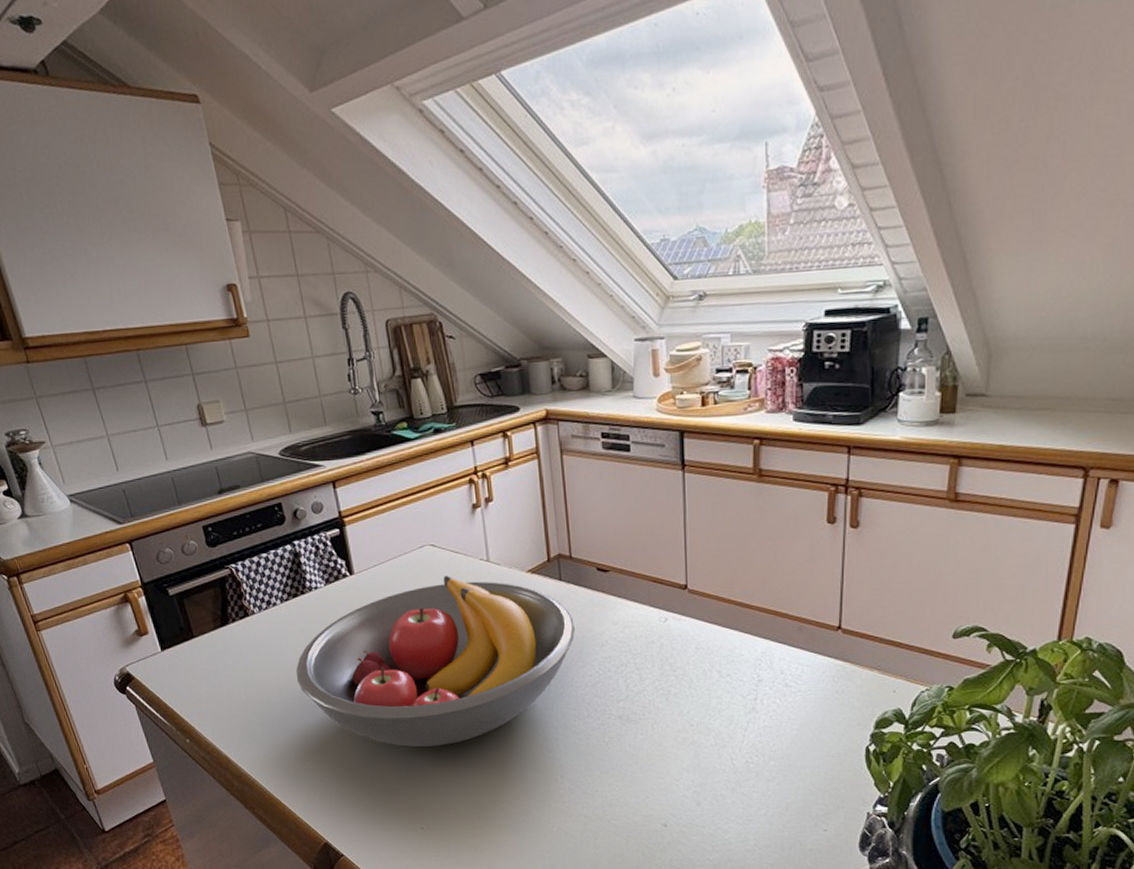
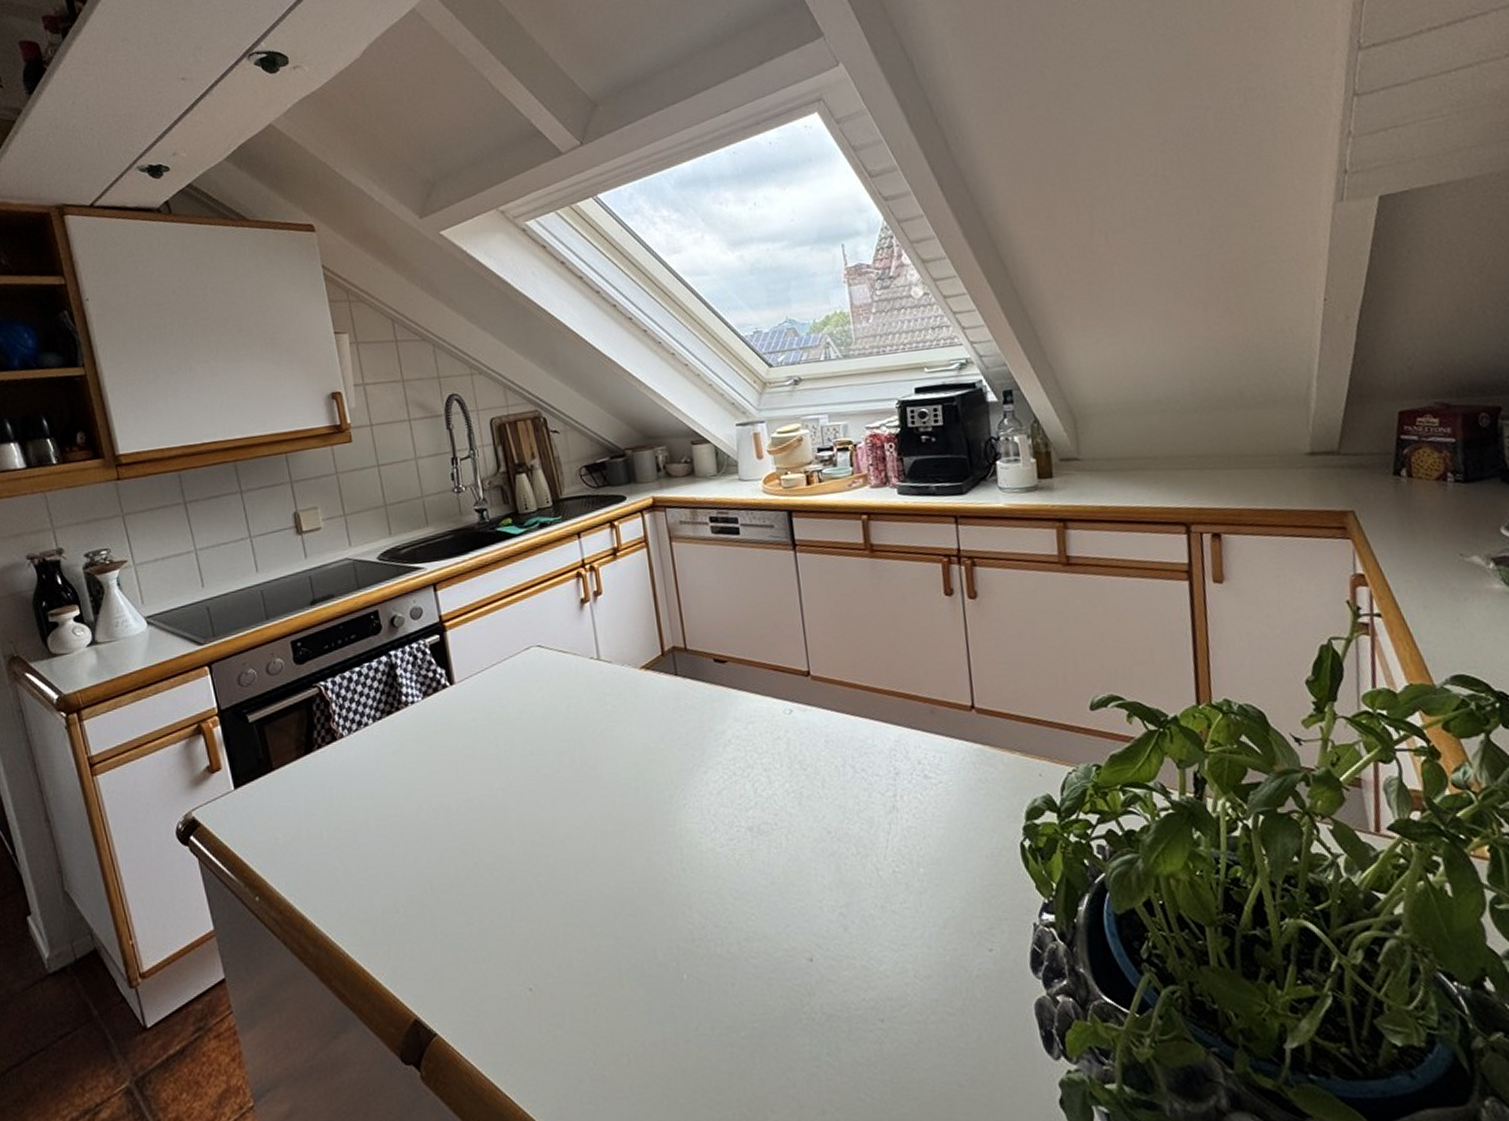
fruit bowl: present [296,575,575,747] -> none [387,678,695,885]

